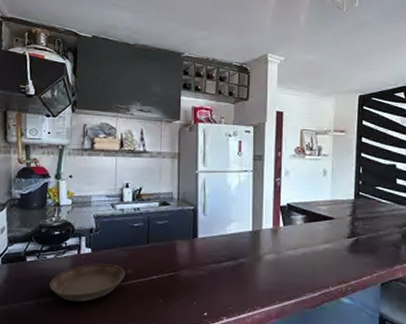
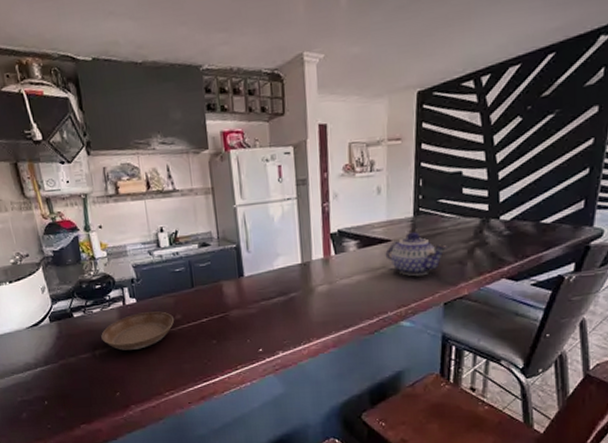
teapot: none [329,213,385,255] -> present [385,232,449,277]

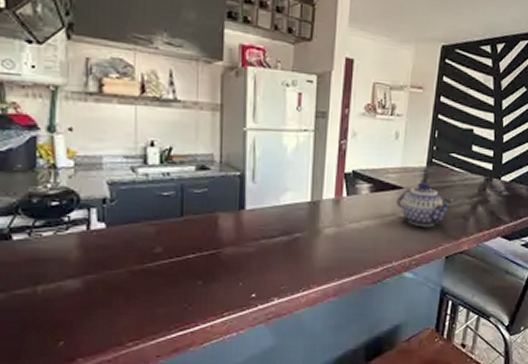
saucer: present [101,311,175,350] -> none [49,241,153,287]

